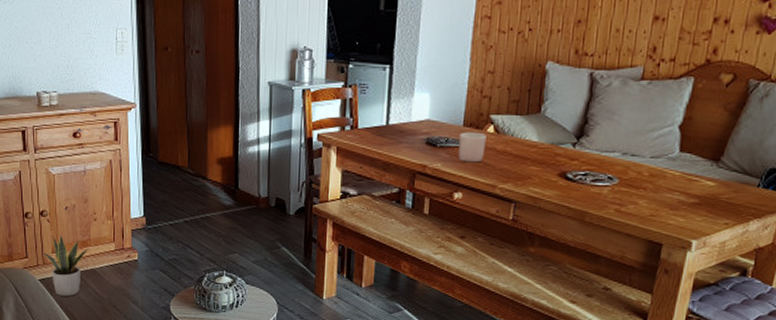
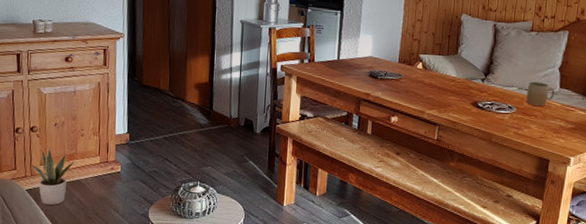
mug: present [458,132,487,163] -> none [394,67,417,93]
mug: none [632,144,673,177] -> present [526,81,555,107]

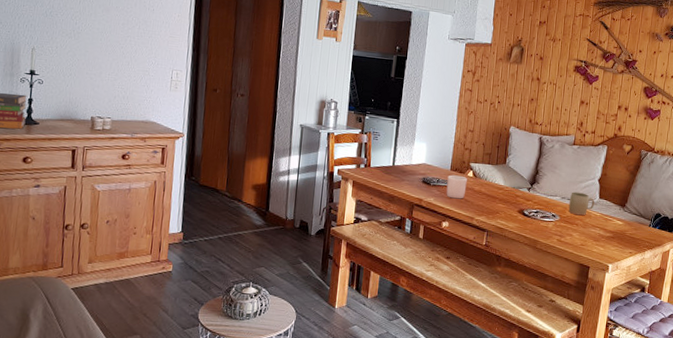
potted plant: present [31,147,76,205] -> none [79,245,126,305]
mug: none [394,67,417,93] -> present [446,175,467,199]

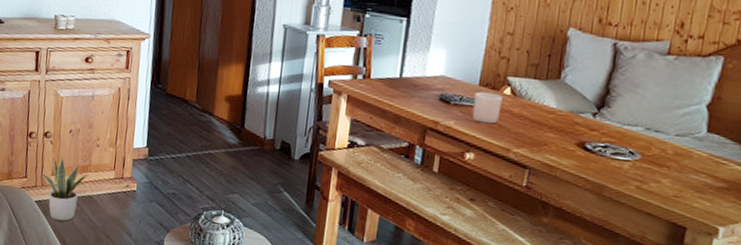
potted plant: none [79,245,126,305] -> present [42,156,89,222]
mug: present [568,192,595,216] -> none [655,121,700,155]

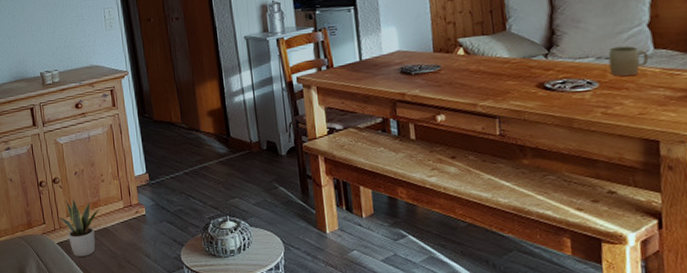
mug: present [472,91,503,124] -> none [431,56,460,86]
mug: none [655,121,700,155] -> present [608,46,649,77]

